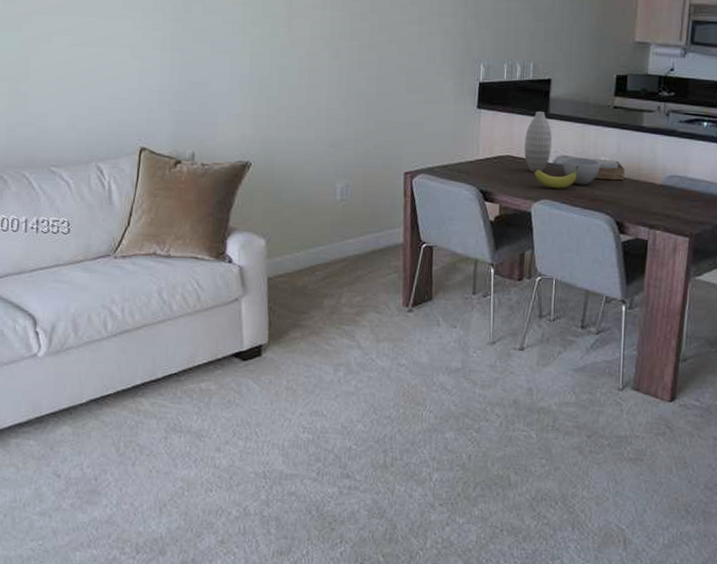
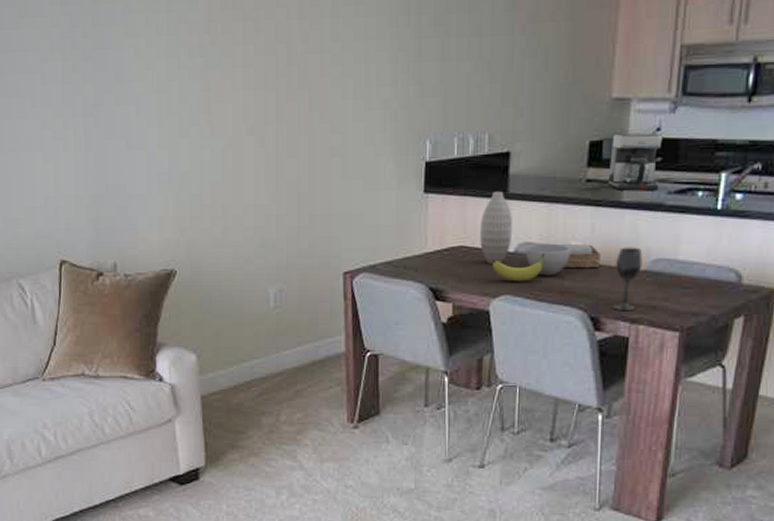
coffee maker: none [631,71,675,120] -> present [607,133,663,192]
wine glass: none [635,164,659,219] -> present [613,247,643,311]

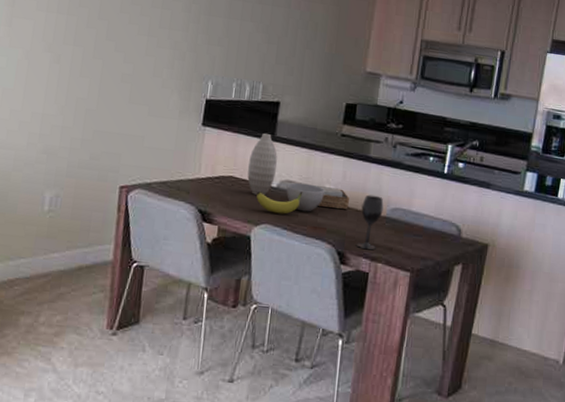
coffee maker: present [607,133,663,192] -> none [358,101,404,152]

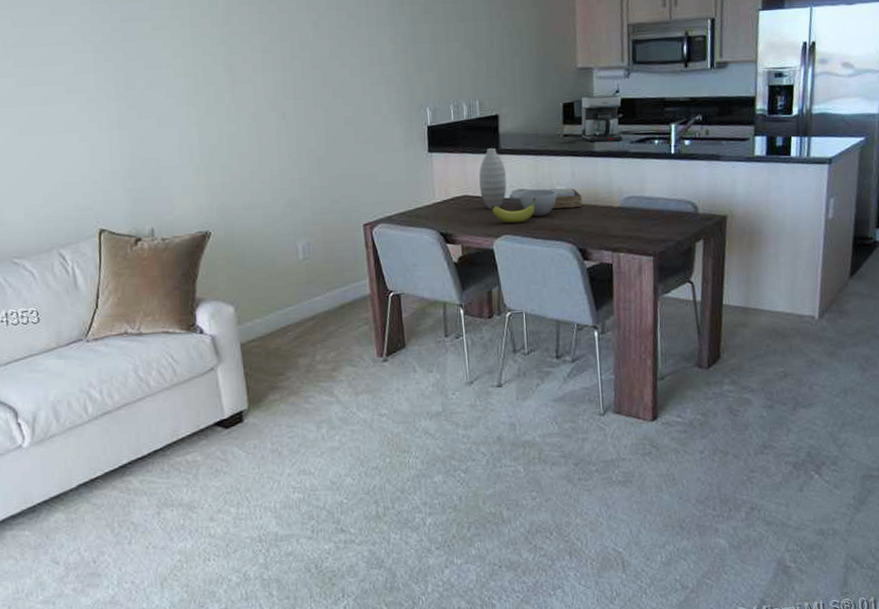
wine glass: present [357,194,384,250] -> none [595,188,617,242]
coffee maker: none [358,101,404,152] -> present [581,95,623,143]

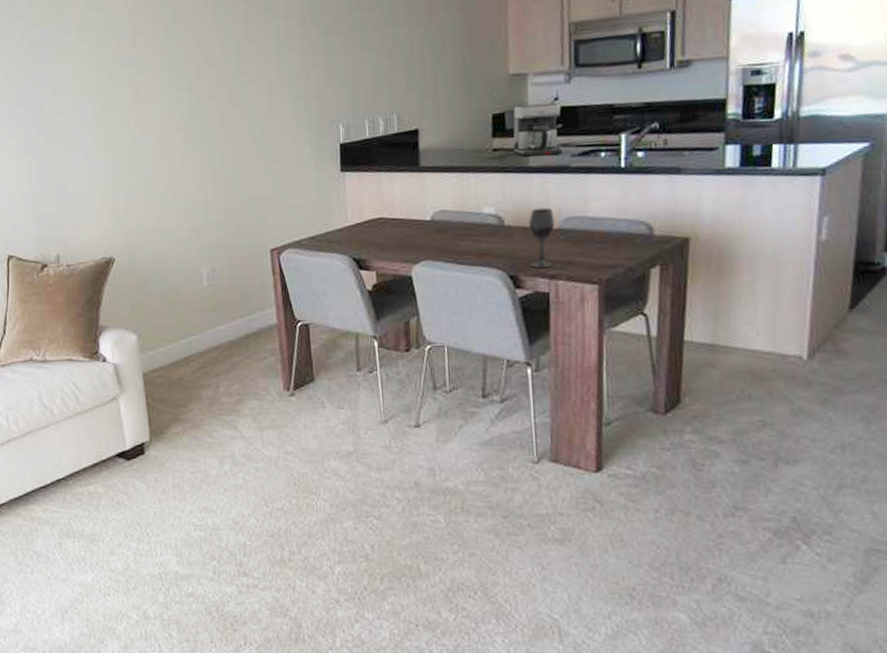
vase: present [478,148,507,209] -> none [395,166,428,232]
fruit: present [492,198,536,223] -> none [410,219,461,248]
bowl: present [519,188,557,217] -> none [441,209,484,241]
napkin holder: present [549,187,582,209] -> none [475,208,514,231]
wine glass: none [595,188,617,242] -> present [529,207,555,269]

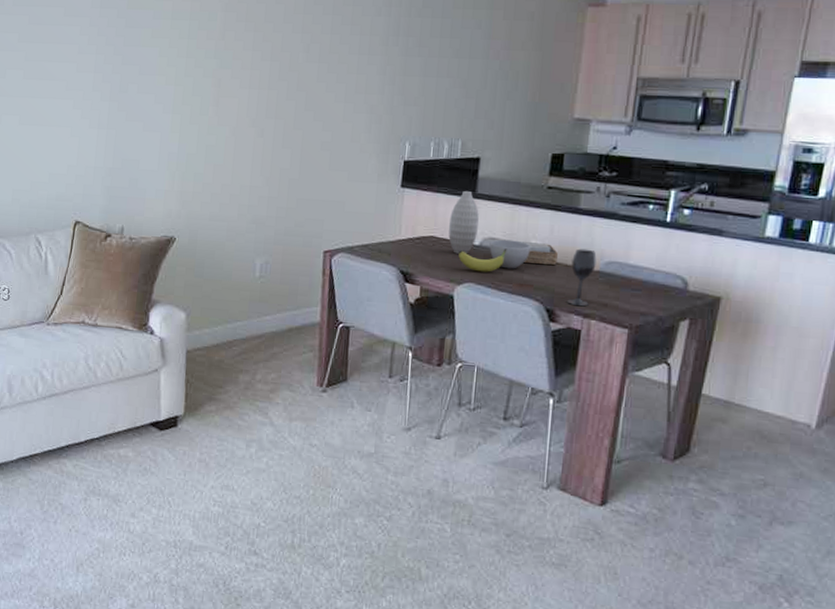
vase: none [395,166,428,232] -> present [448,191,479,254]
fruit: none [410,219,461,248] -> present [458,248,507,273]
bowl: none [441,209,484,241] -> present [489,239,530,269]
napkin holder: none [475,208,514,231] -> present [522,241,558,266]
coffee maker: present [513,103,563,158] -> none [567,149,618,202]

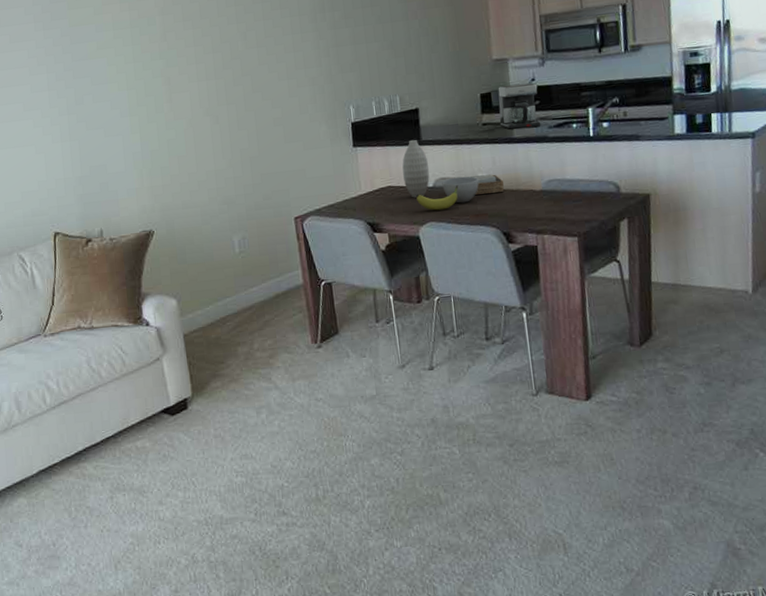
coffee maker: none [567,149,618,202] -> present [498,83,541,131]
wine glass: present [567,248,597,307] -> none [516,172,539,225]

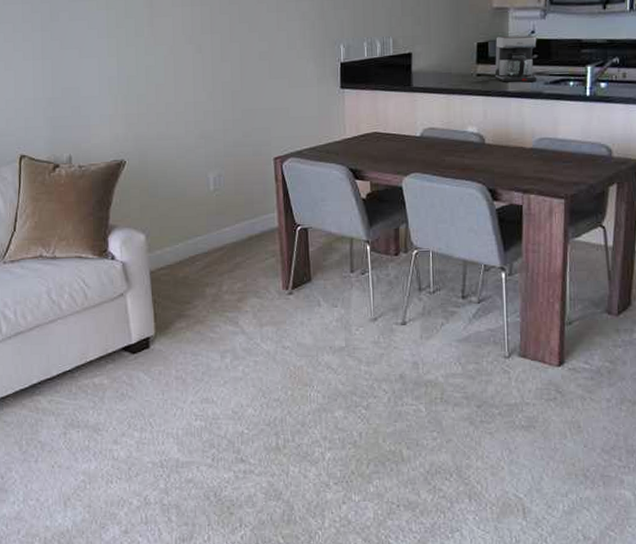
vase: present [402,140,430,198] -> none [389,86,418,147]
fruit: present [416,185,459,211] -> none [402,136,447,161]
bowl: present [442,176,479,204] -> none [430,128,468,156]
napkin holder: present [470,174,504,195] -> none [460,127,493,148]

